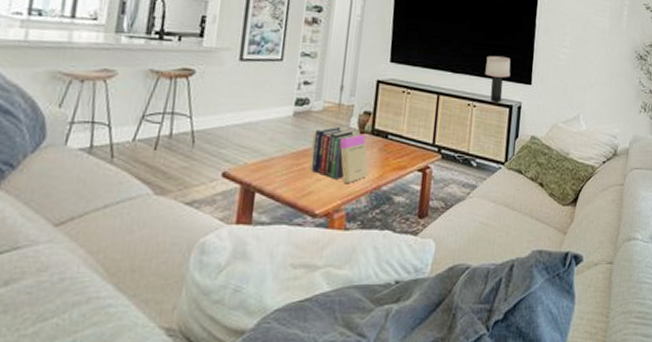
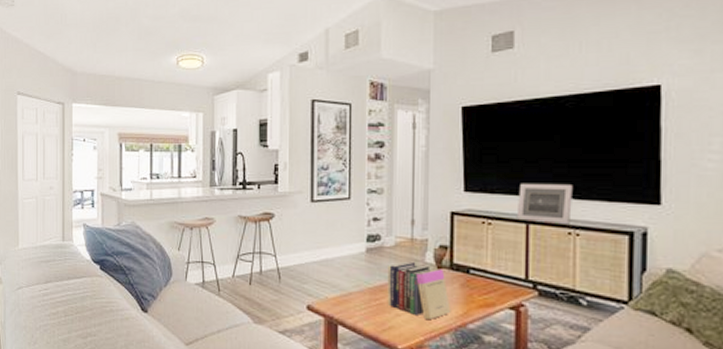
picture frame: none [430,58,474,97] -> present [516,183,573,224]
table lamp: present [485,55,511,102] -> none [589,173,627,229]

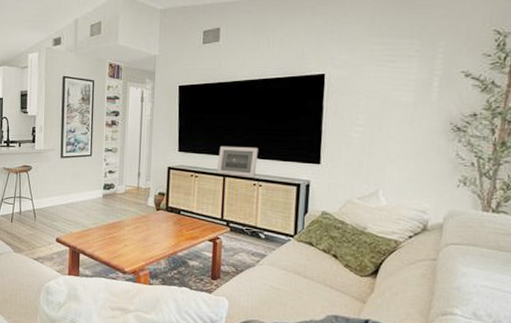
books: present [387,261,451,319] -> none [118,204,166,249]

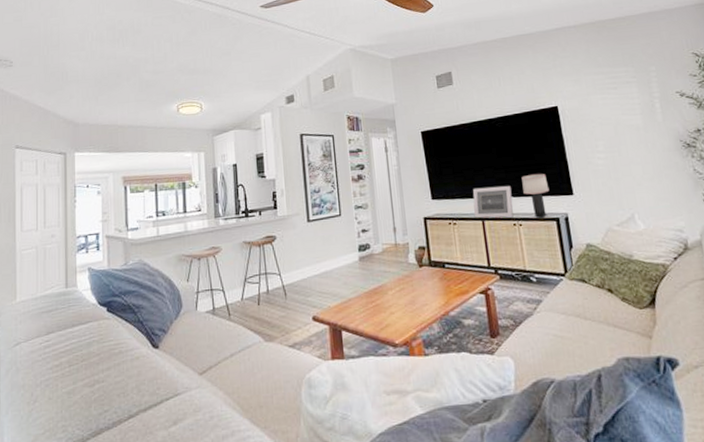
table lamp: none [270,140,297,182] -> present [521,174,550,218]

